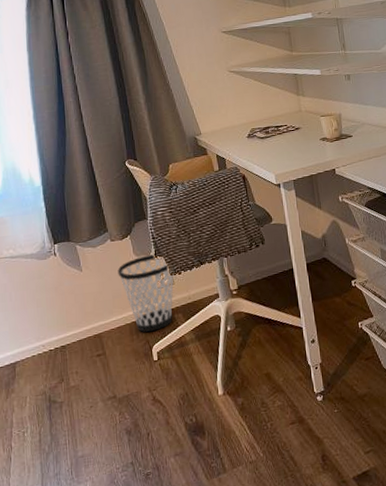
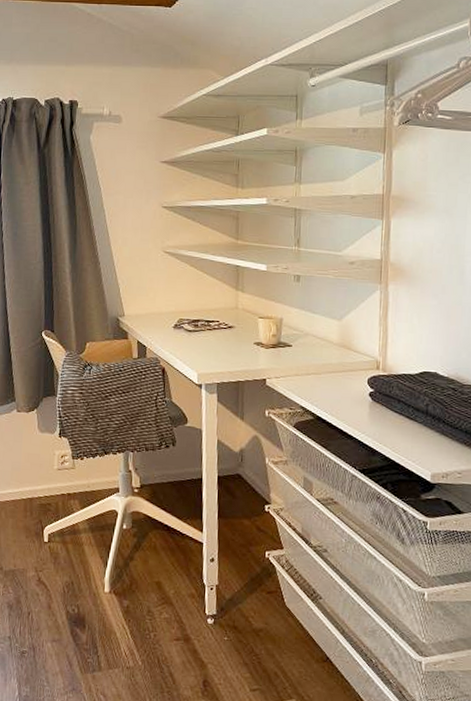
wastebasket: present [117,254,174,332] -> none [20,433,76,513]

